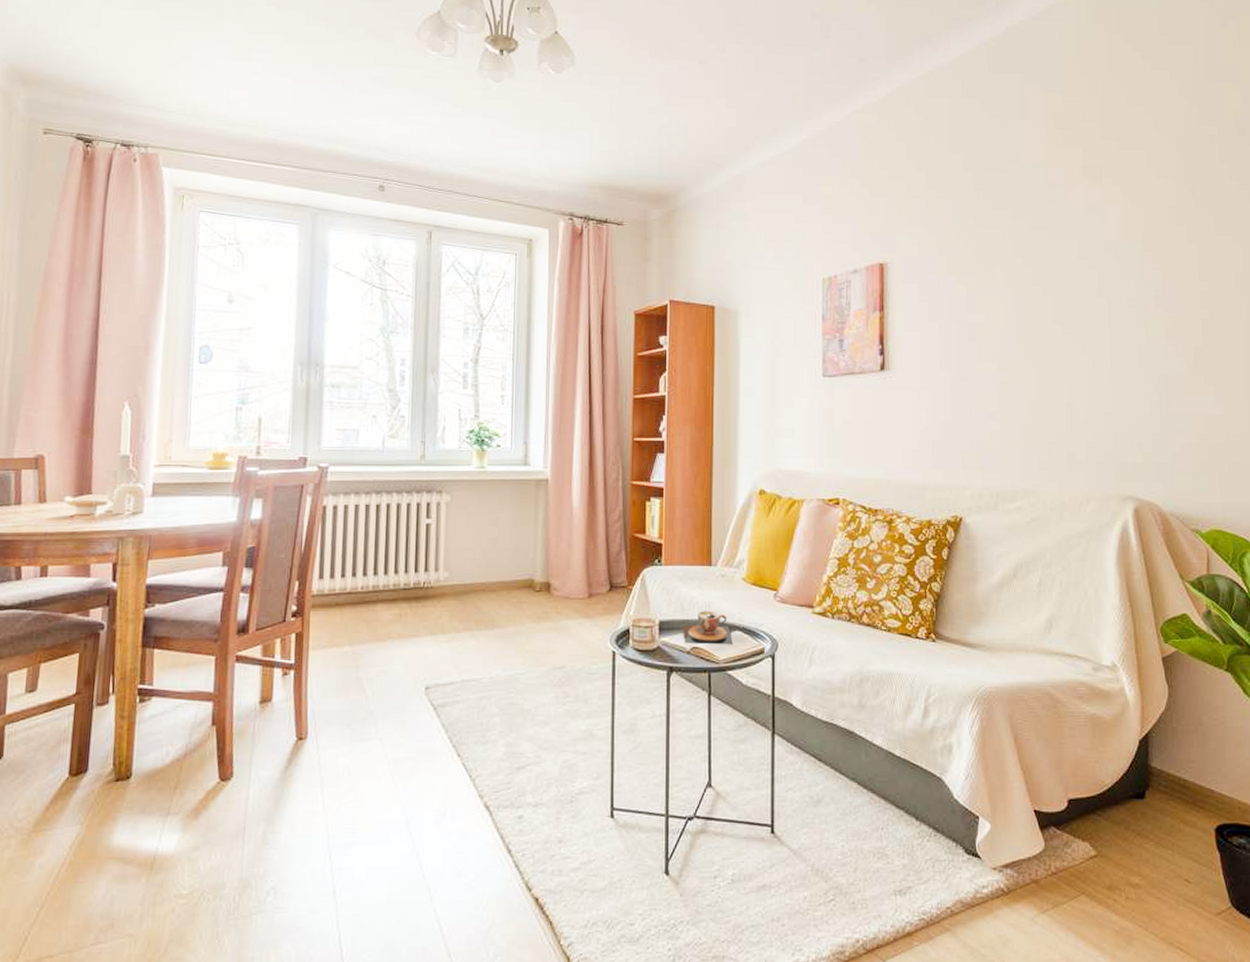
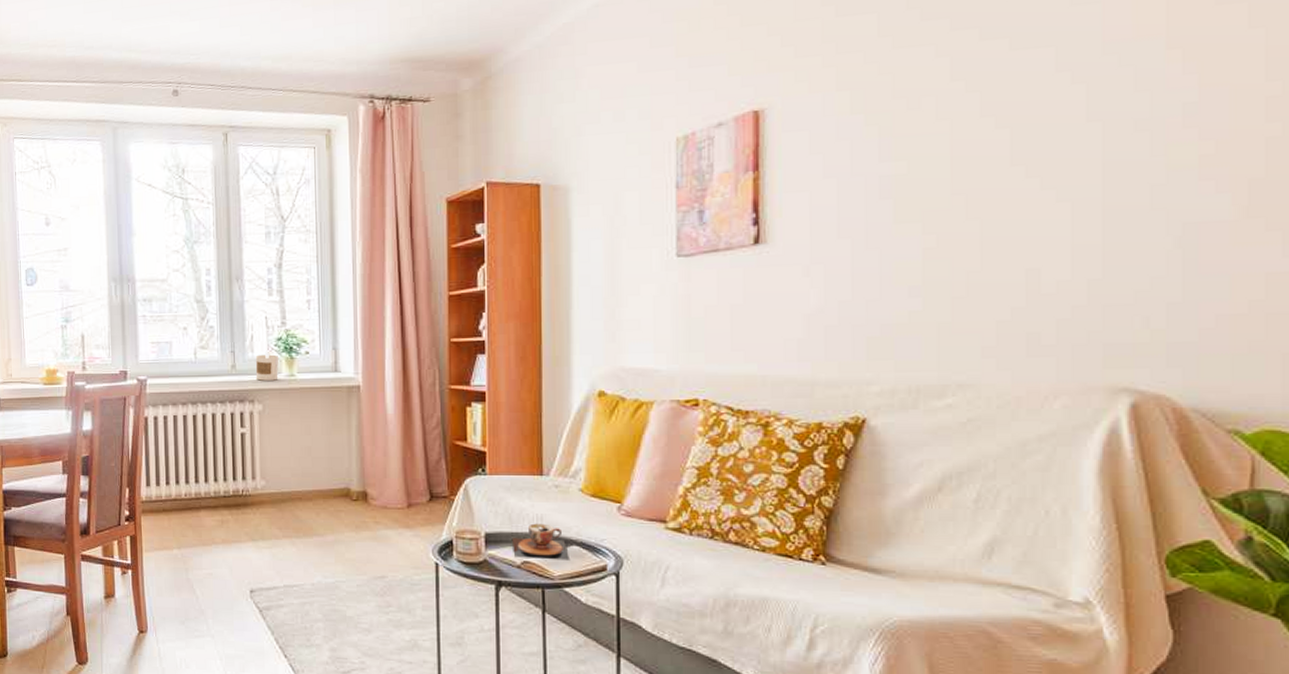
candle: none [445,443,469,472] -> present [255,352,278,381]

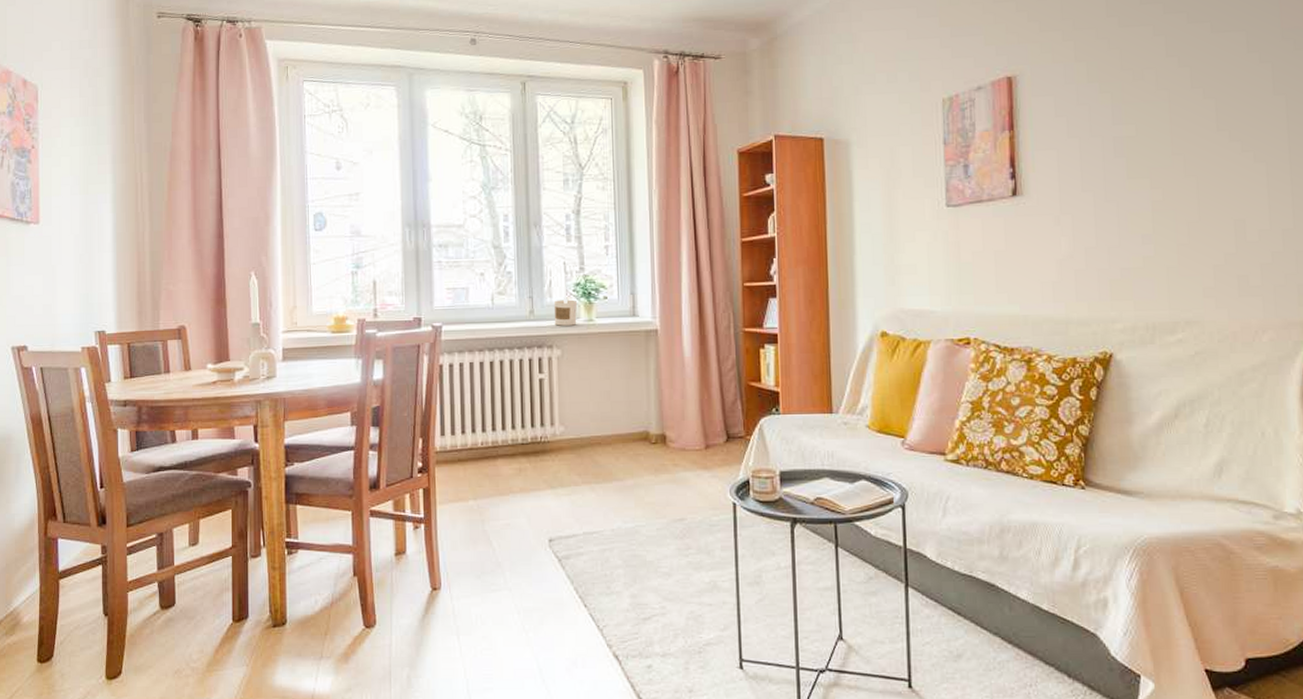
teacup: present [511,523,571,561] -> none [805,460,860,495]

